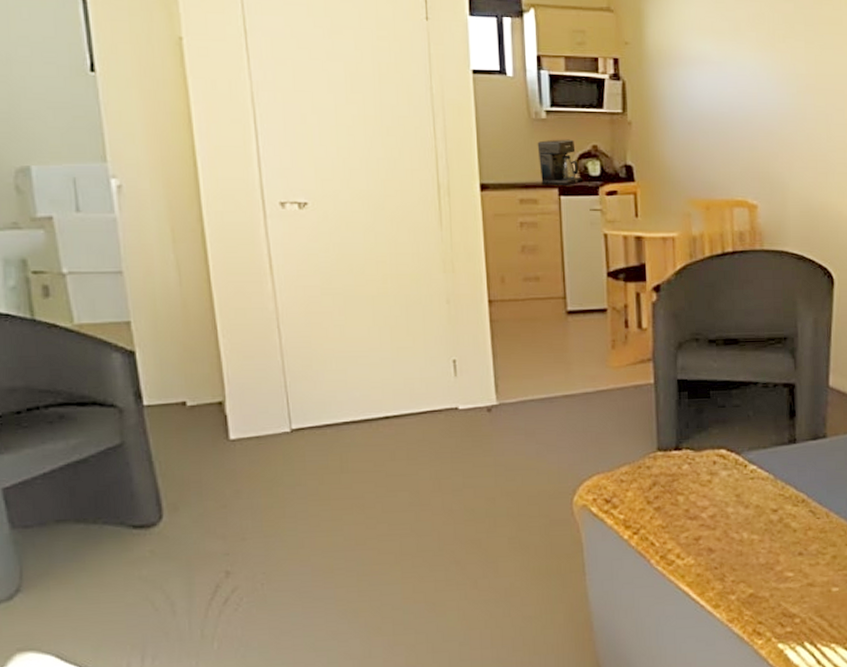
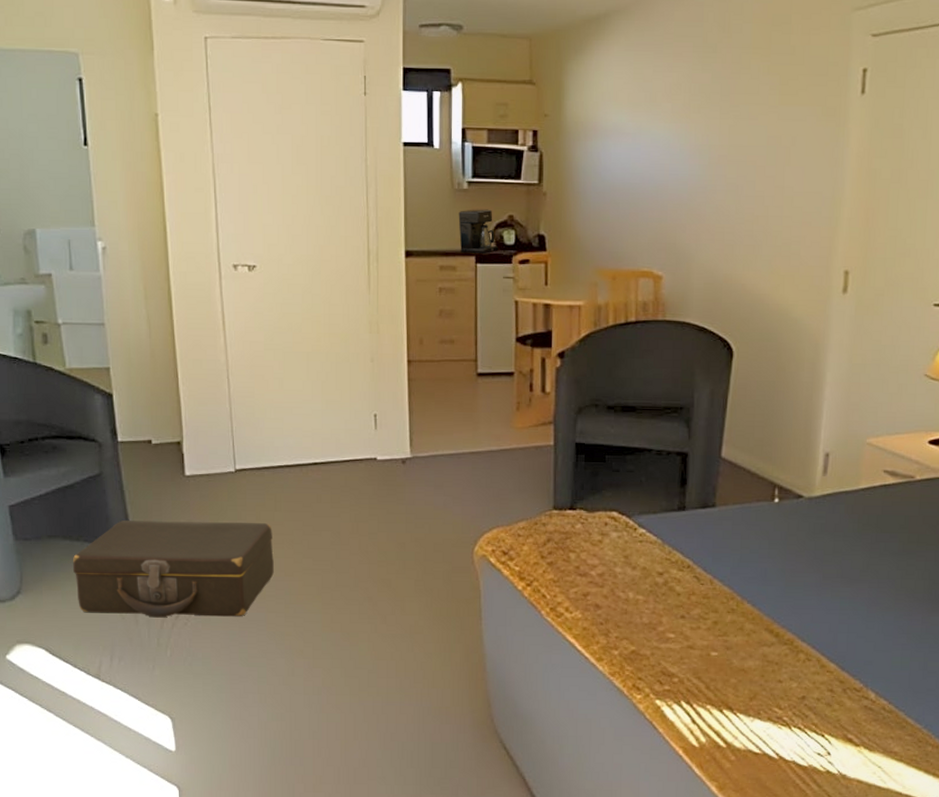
suitcase: none [88,487,342,607] -> present [72,519,274,618]

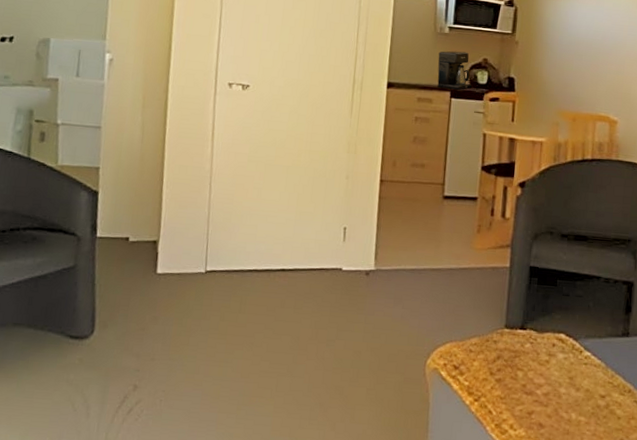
suitcase: present [72,519,274,618] -> none [32,312,234,415]

